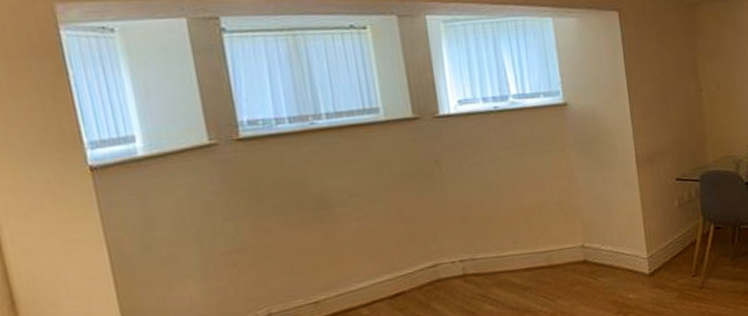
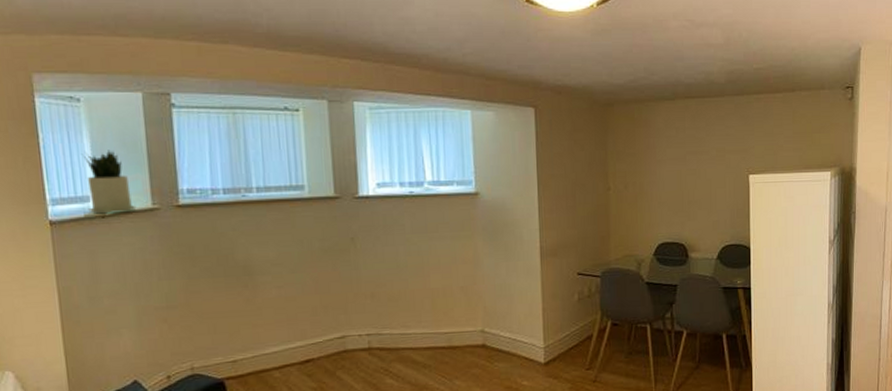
planter: none [120,83,191,155] -> present [81,150,137,214]

